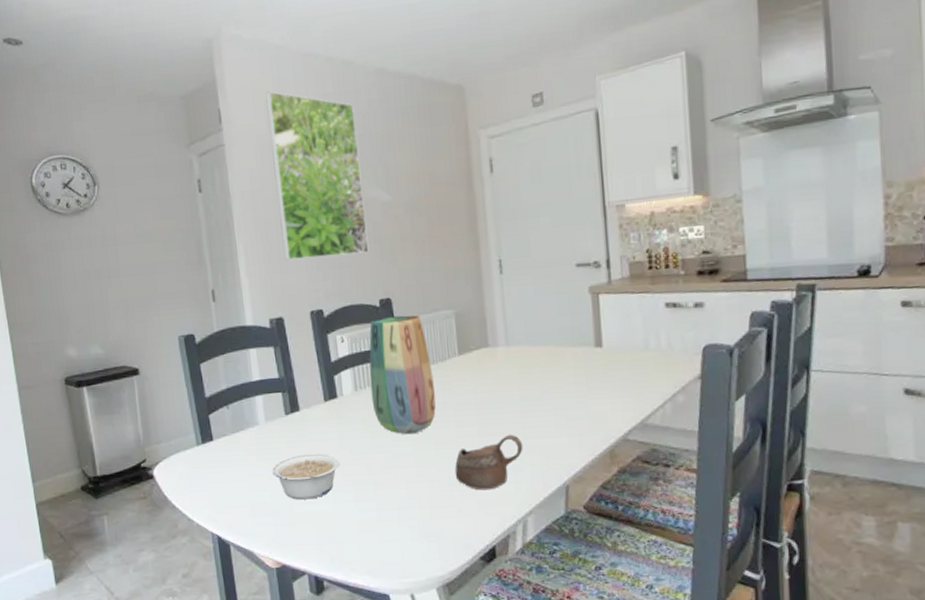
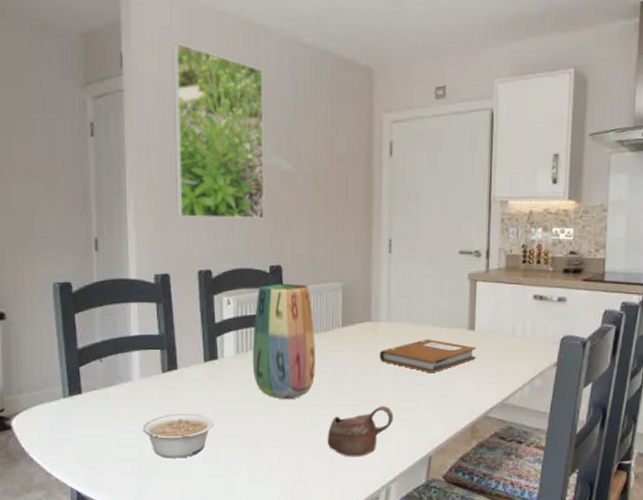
notebook: none [501,360,607,397] -> present [379,339,476,373]

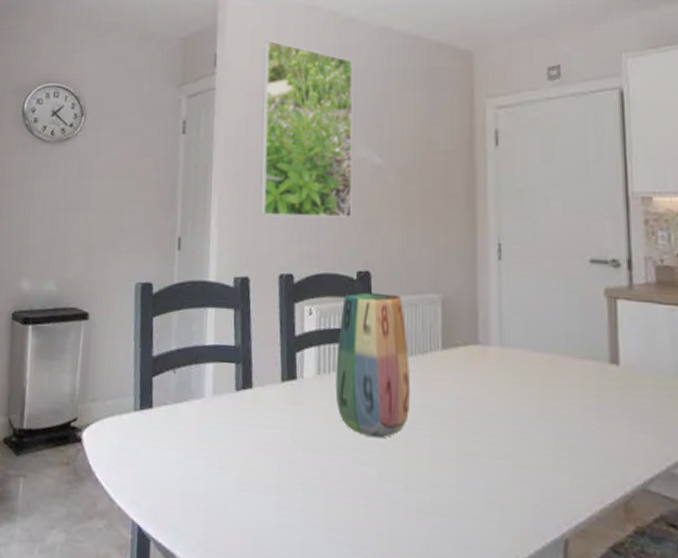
legume: present [142,413,214,458] -> none [211,442,290,500]
cup: present [327,405,394,457] -> none [425,457,512,527]
notebook: present [379,339,476,373] -> none [491,372,624,420]

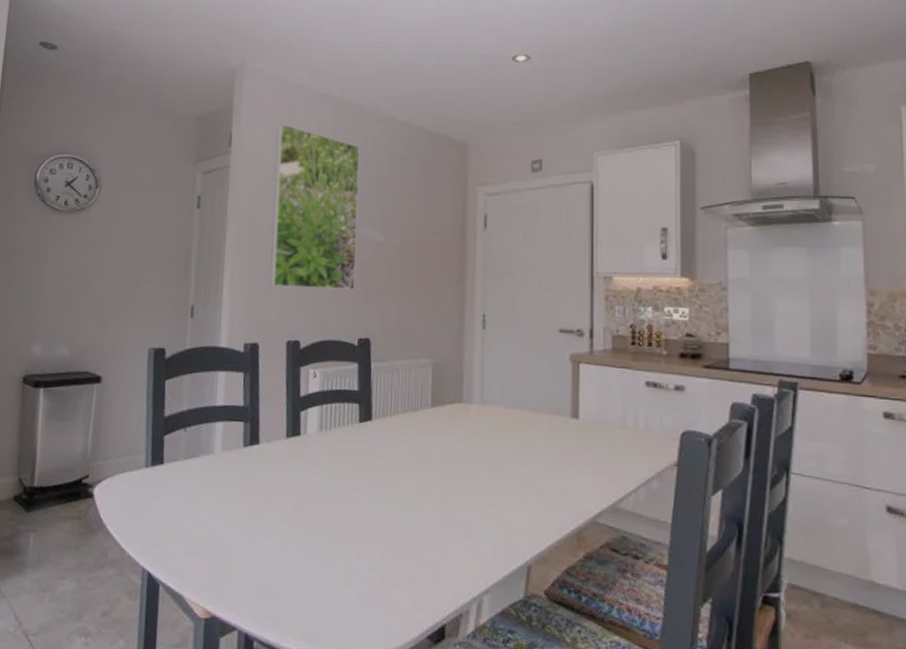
vase: present [335,292,411,439] -> none [335,357,403,486]

